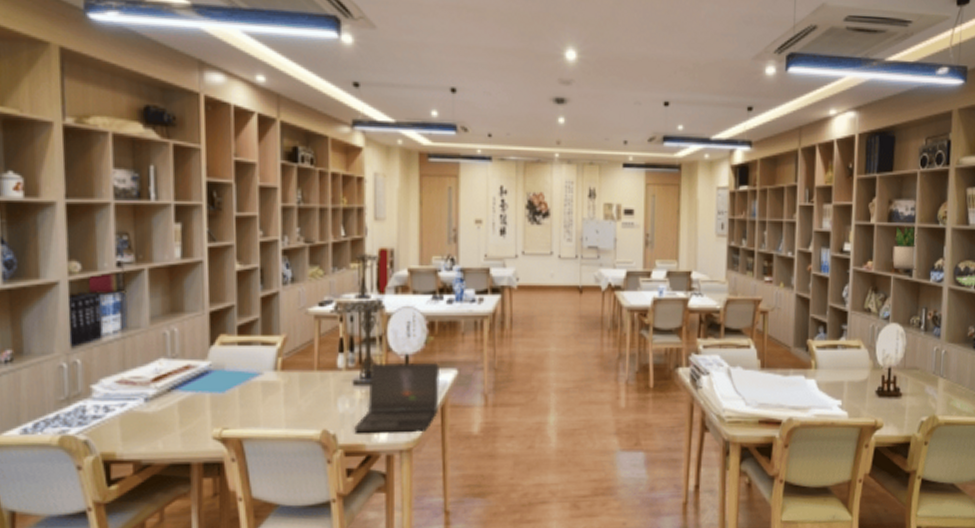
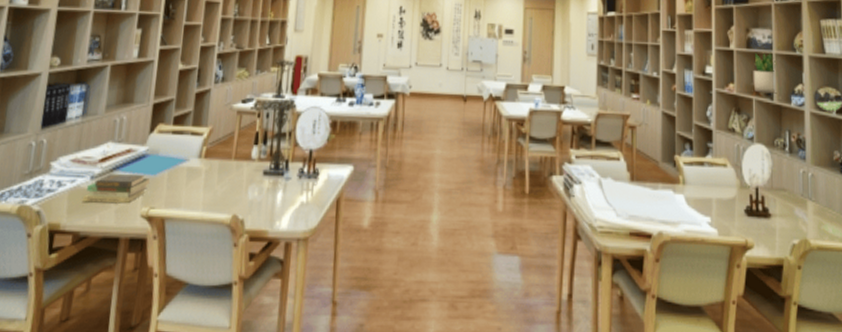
books: present [89,261,125,294] -> none [63,58,93,85]
books: none [137,394,219,427] -> present [81,174,151,204]
laptop computer: present [354,362,441,433] -> none [260,157,339,223]

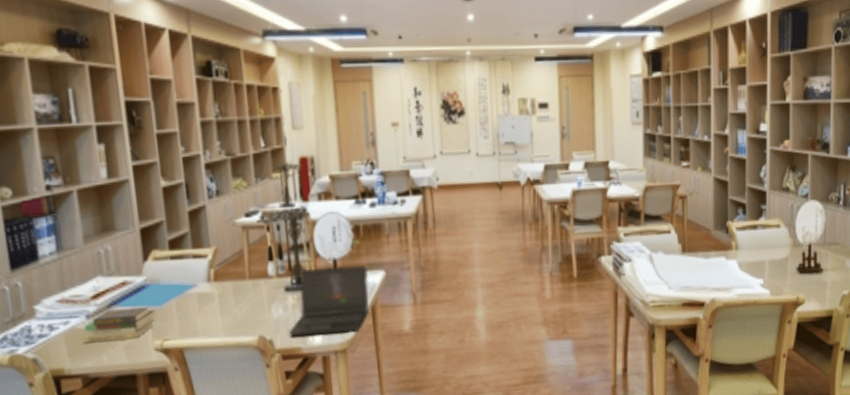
books: none [63,58,93,85] -> present [21,184,56,218]
laptop computer: none [260,157,339,223] -> present [289,264,369,337]
planter: present [753,51,777,94] -> none [809,100,834,147]

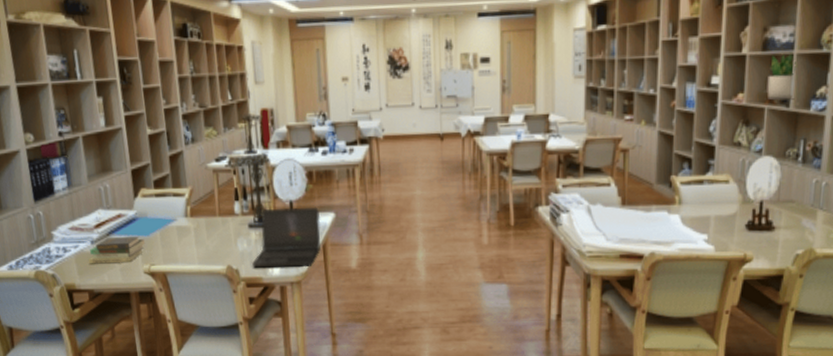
planter: none [809,100,834,147] -> present [766,51,796,101]

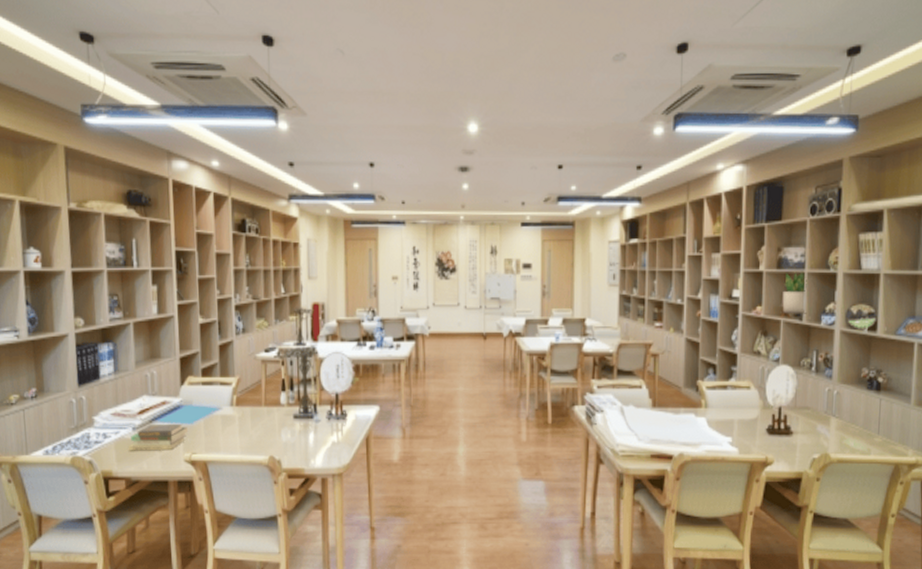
books: present [40,131,67,159] -> none [90,317,116,344]
laptop computer: present [252,206,321,268] -> none [295,399,365,460]

